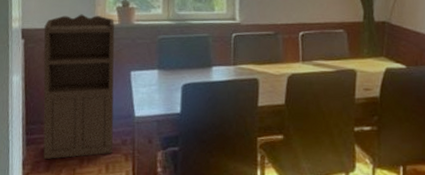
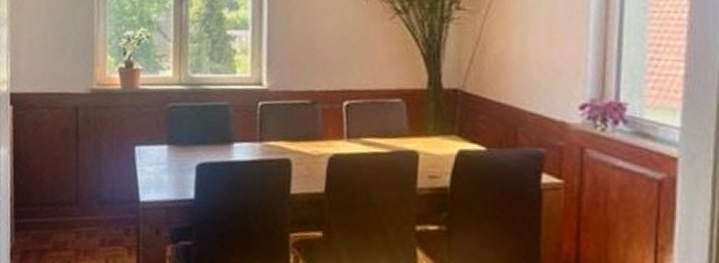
storage cabinet: present [43,14,115,160] -> none [33,76,116,249]

